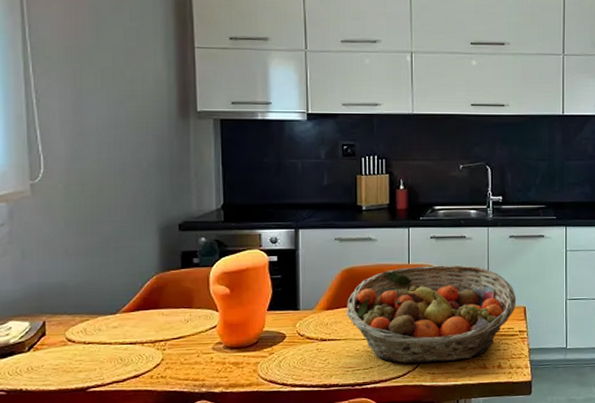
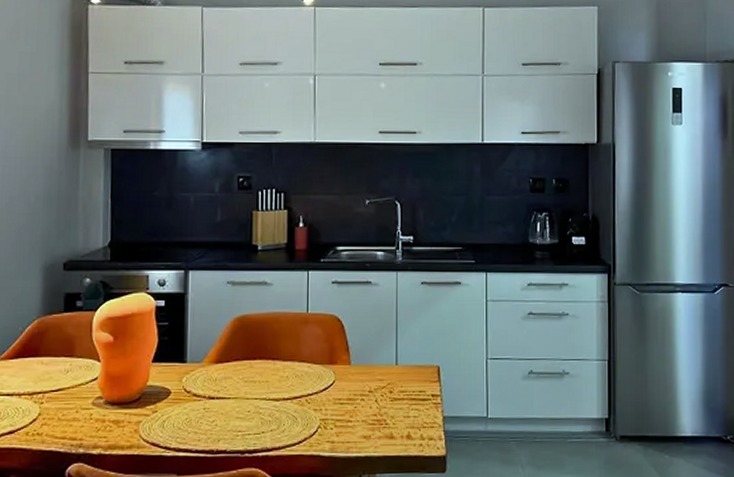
fruit basket: present [346,264,517,364] -> none [237,314,429,430]

